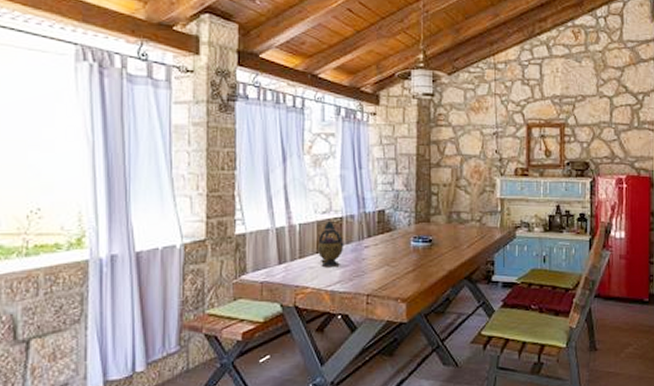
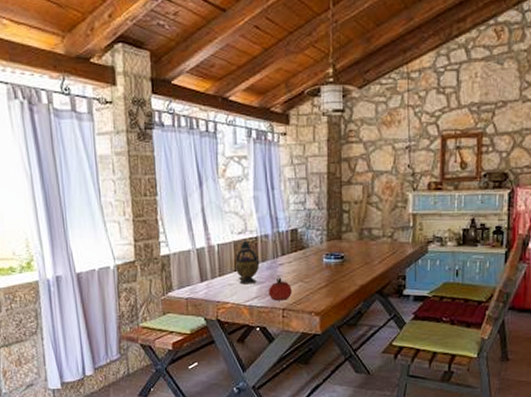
fruit: none [351,260,377,286] -> present [268,277,292,301]

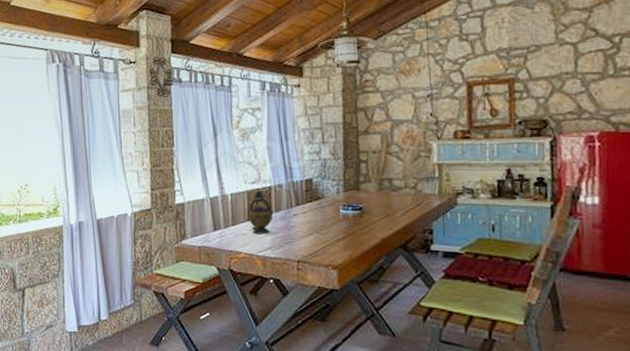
fruit: present [268,277,292,301] -> none [282,227,307,252]

